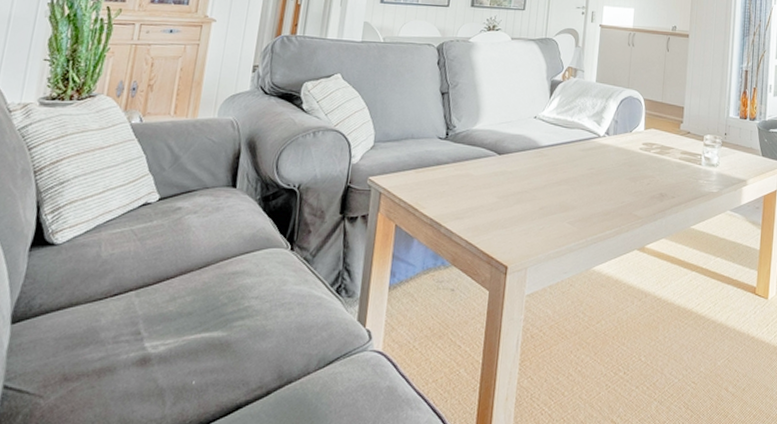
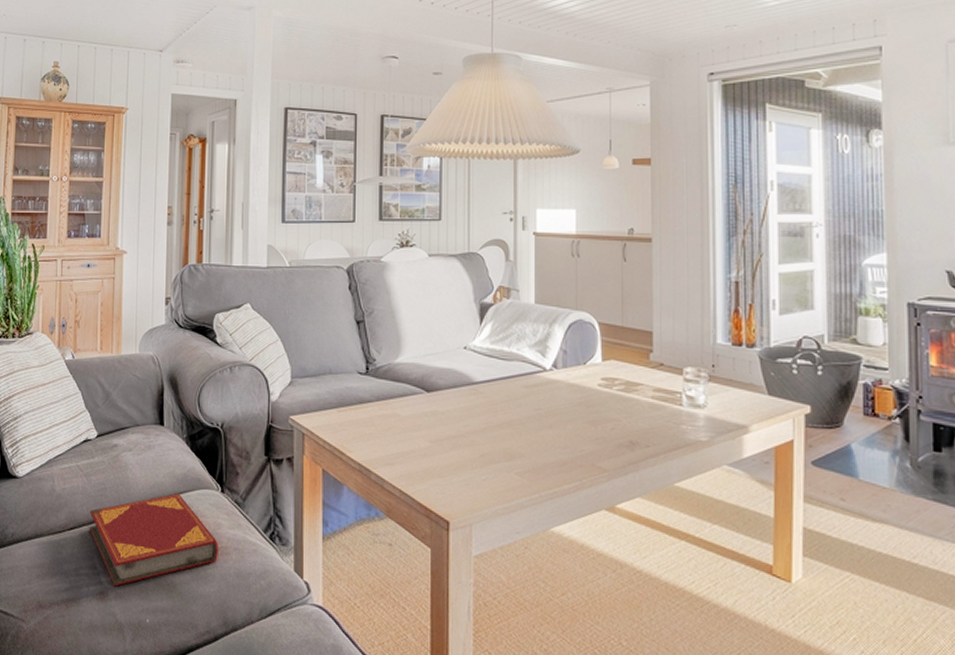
hardback book: none [136,253,282,351] -> present [89,493,220,587]

